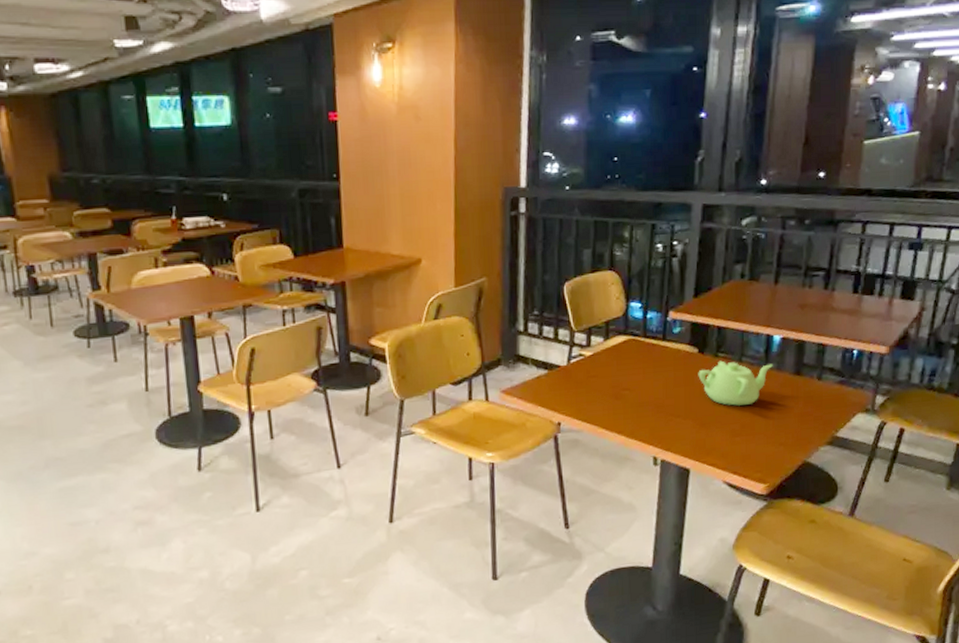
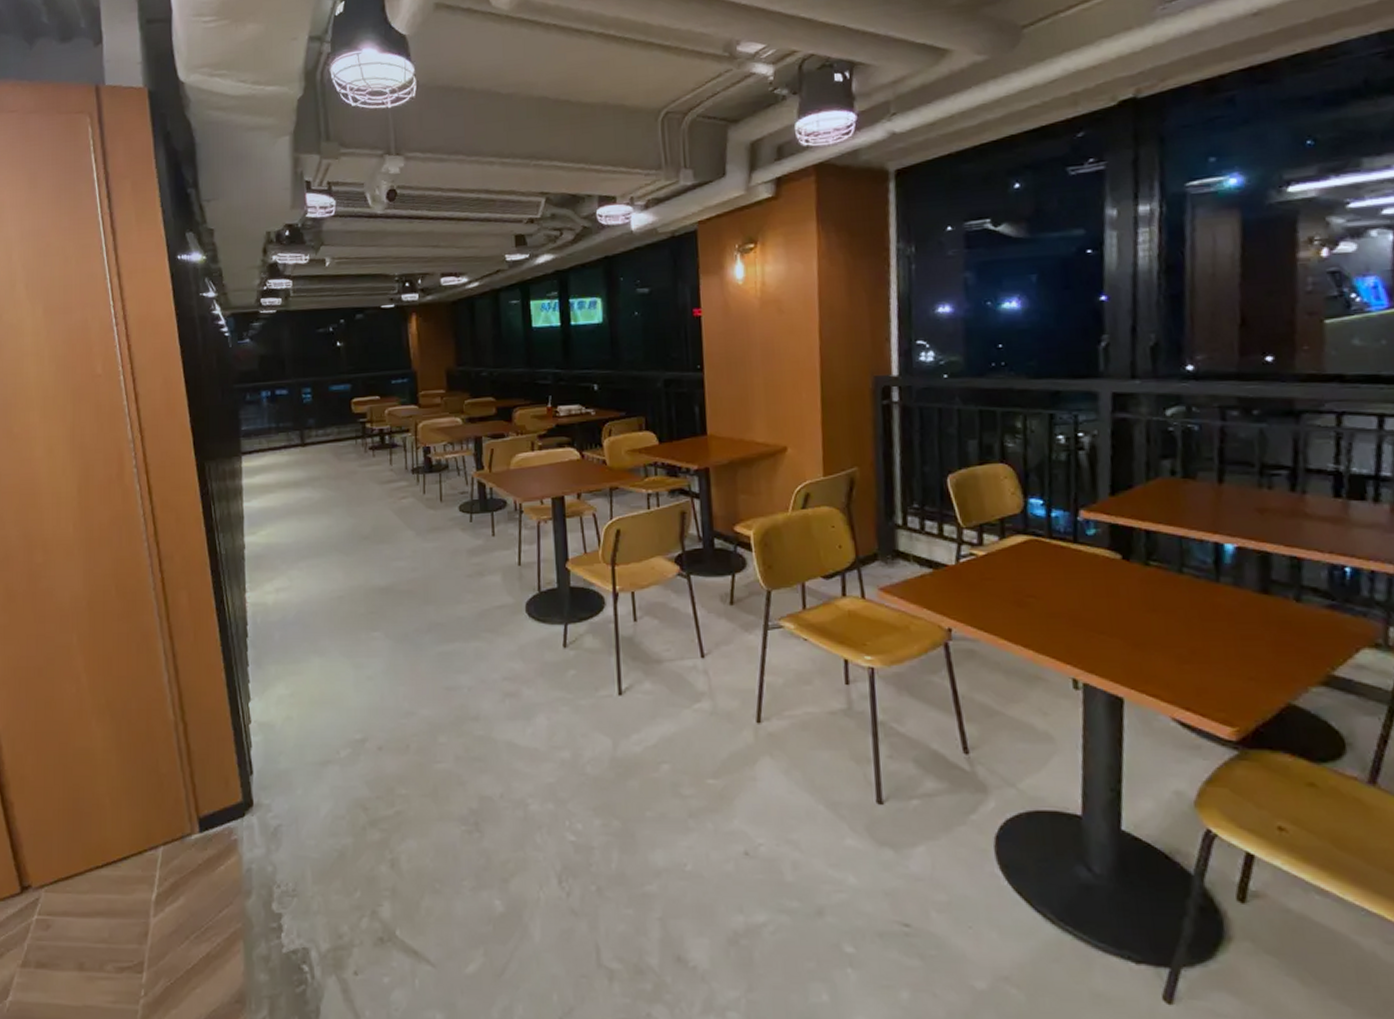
teapot: present [698,360,773,406] -> none [1124,570,1227,626]

